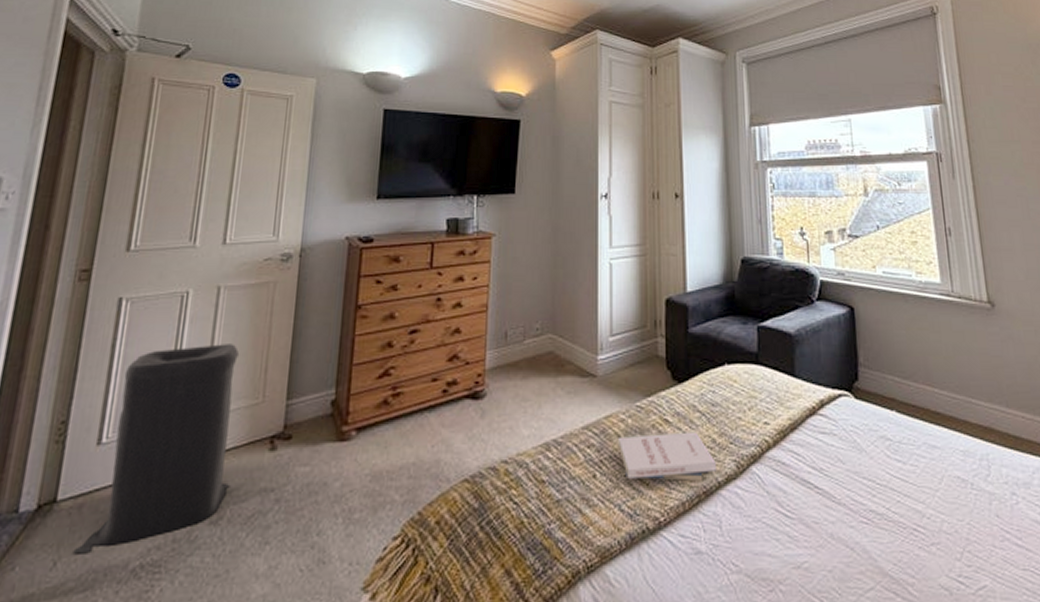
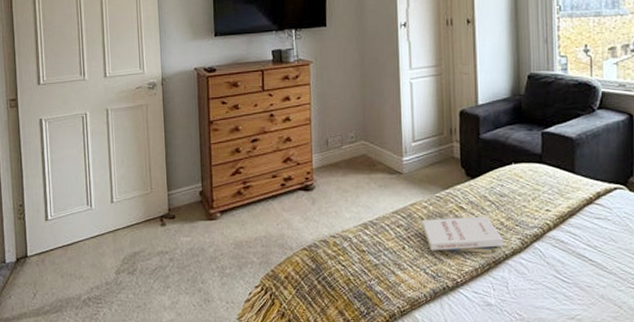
laundry basket: present [72,344,240,554] -> none [44,151,138,290]

